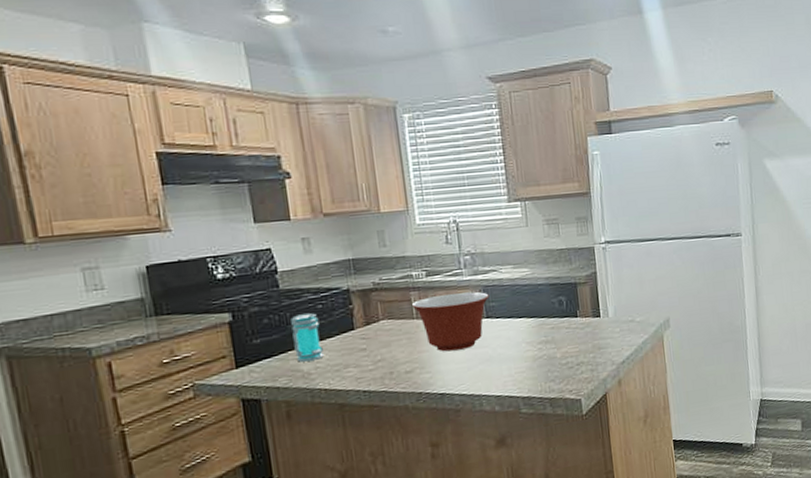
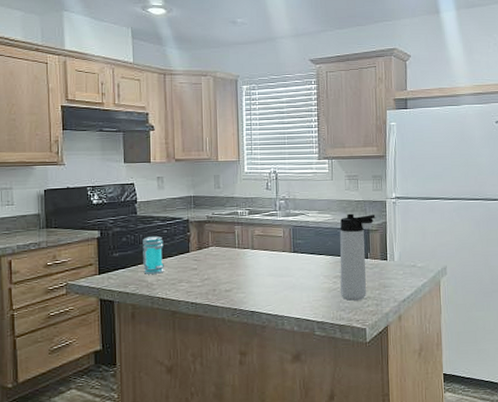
mixing bowl: present [411,292,489,352] -> none [235,230,297,277]
thermos bottle: none [541,264,583,369] -> present [340,213,376,301]

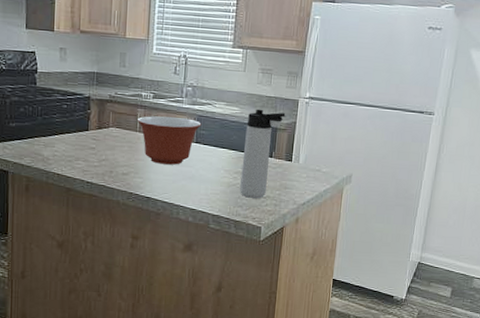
jar: present [143,236,164,274] -> none [40,110,63,149]
mixing bowl: none [235,230,297,277] -> present [136,116,202,165]

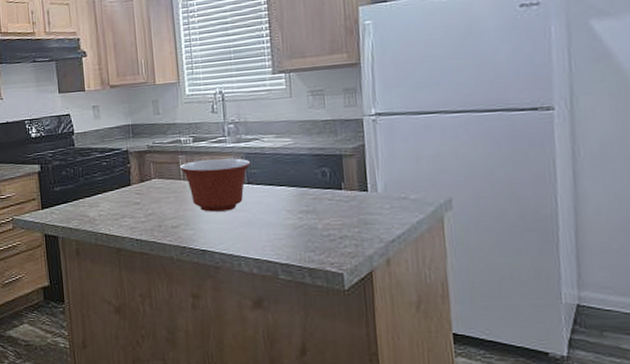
thermos bottle: present [240,109,286,199] -> none [303,136,350,240]

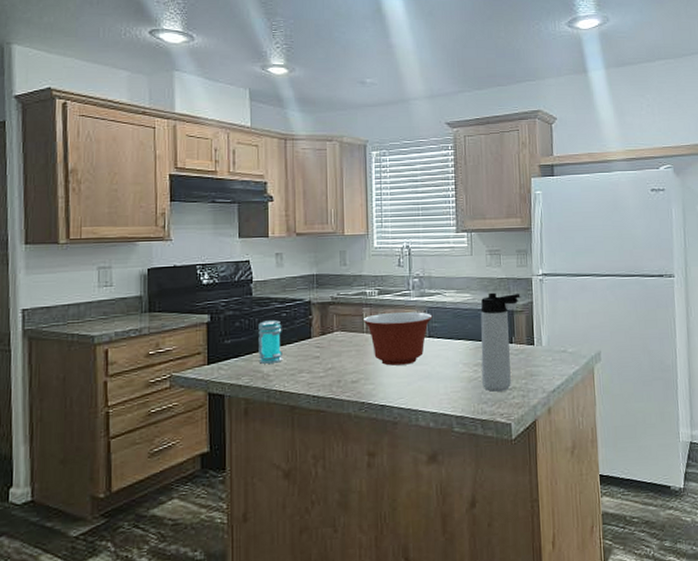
jar: none [82,169,106,209] -> present [258,320,282,364]
thermos bottle: none [303,136,350,240] -> present [480,292,521,392]

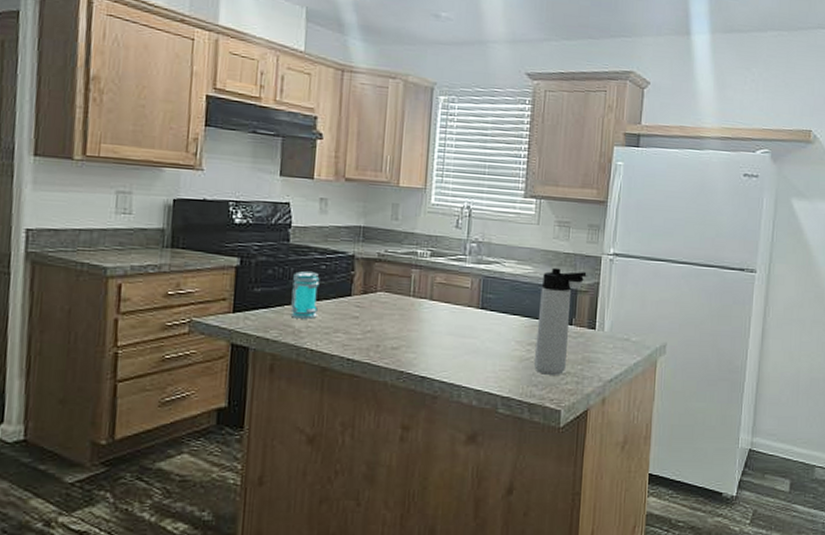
mixing bowl: present [362,312,433,366] -> none [410,277,488,336]

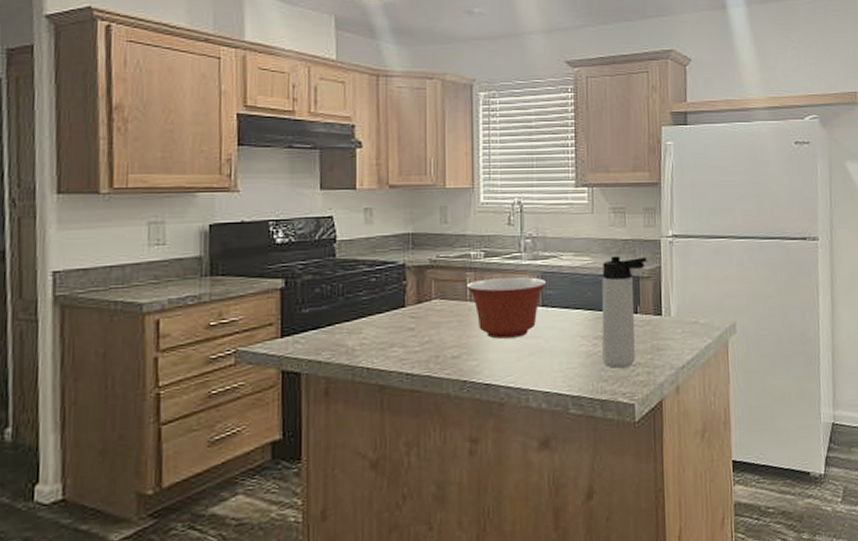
jar: present [290,271,320,319] -> none [342,286,371,337]
mixing bowl: none [410,277,488,336] -> present [466,277,547,339]

